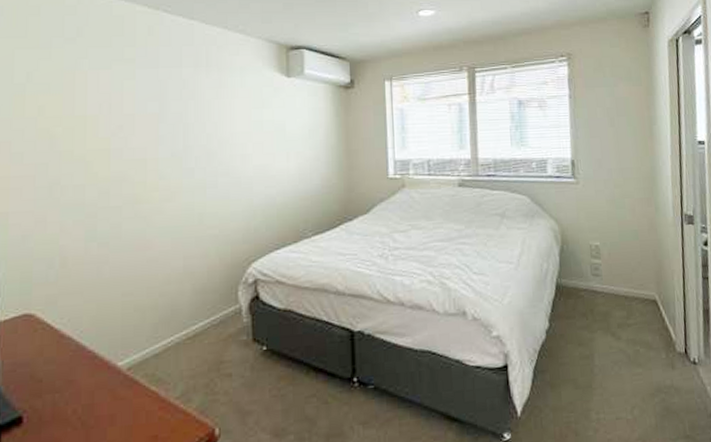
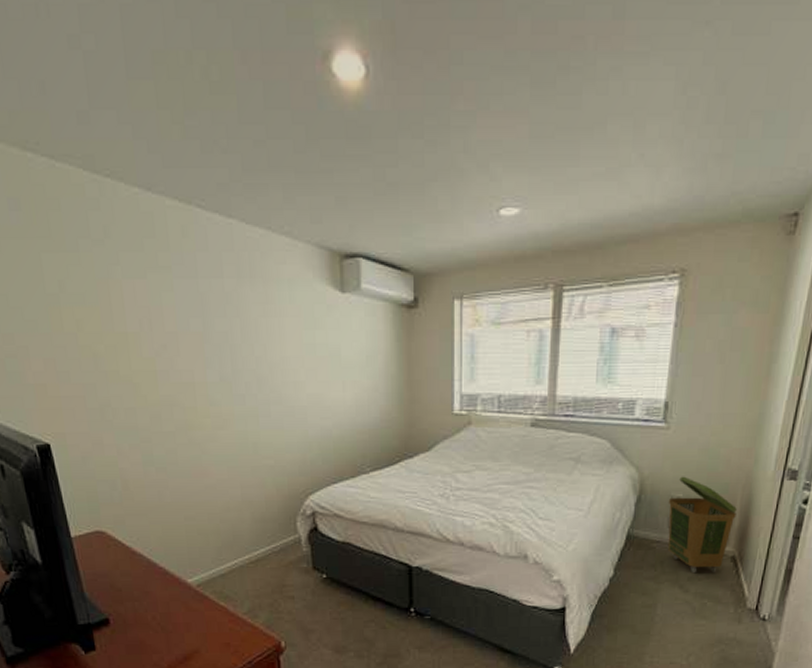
laundry basket: none [588,225,650,320] -> present [667,476,737,574]

